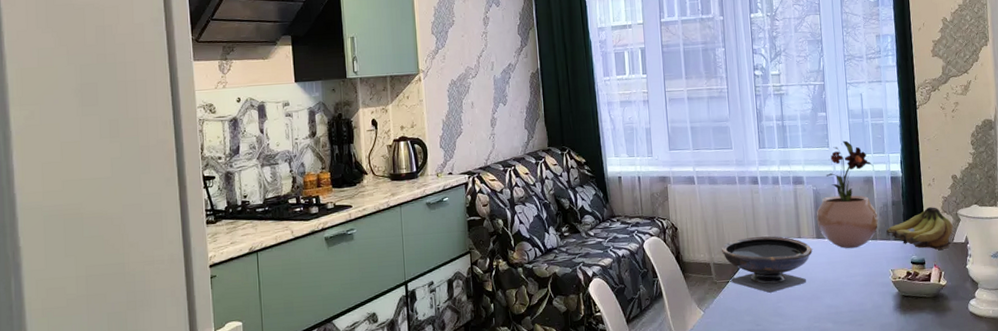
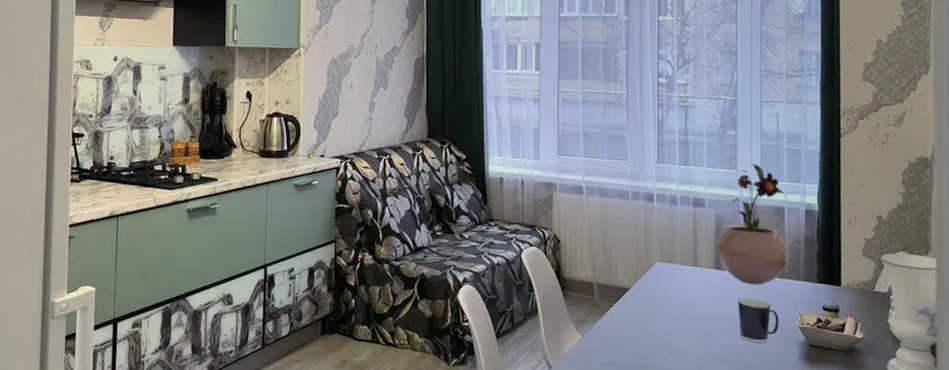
bowl: present [721,236,813,293] -> none [606,259,710,323]
mug: none [838,261,875,300] -> present [738,299,779,343]
fruit: present [885,207,953,250] -> none [795,248,875,298]

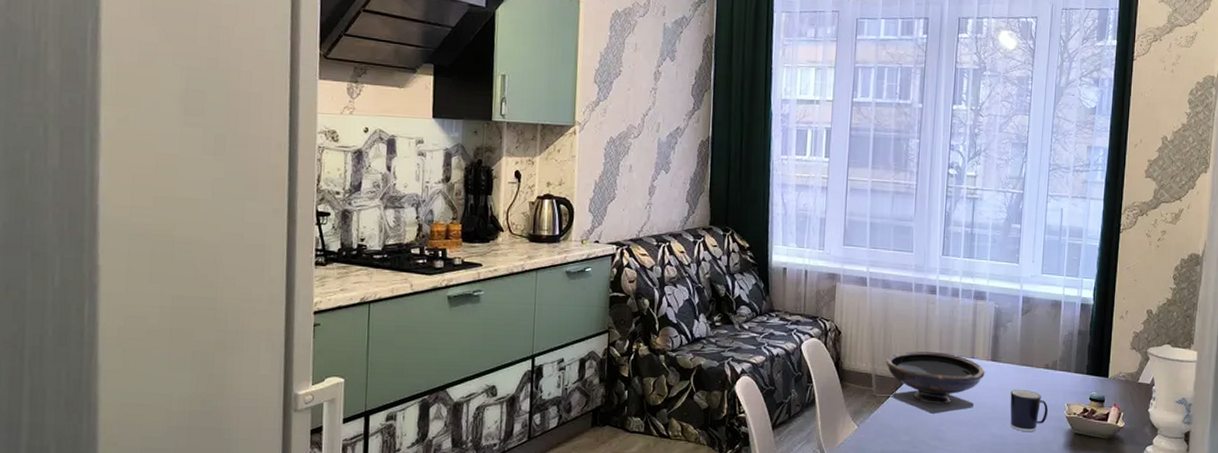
bowl: none [606,259,710,323] -> present [885,351,985,414]
potted flower: present [716,164,788,285] -> none [994,258,1063,377]

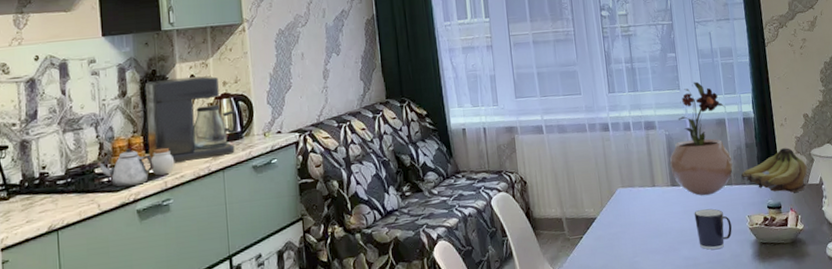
teapot: none [415,234,469,273] -> present [98,148,154,188]
coffee maker: none [465,170,558,256] -> present [145,76,238,162]
jar: none [466,238,490,266] -> present [150,147,175,176]
bowl: present [885,351,985,414] -> none [573,185,668,247]
potted flower: none [994,258,1063,377] -> present [669,81,733,196]
fruit: none [1067,341,1141,389] -> present [740,148,808,193]

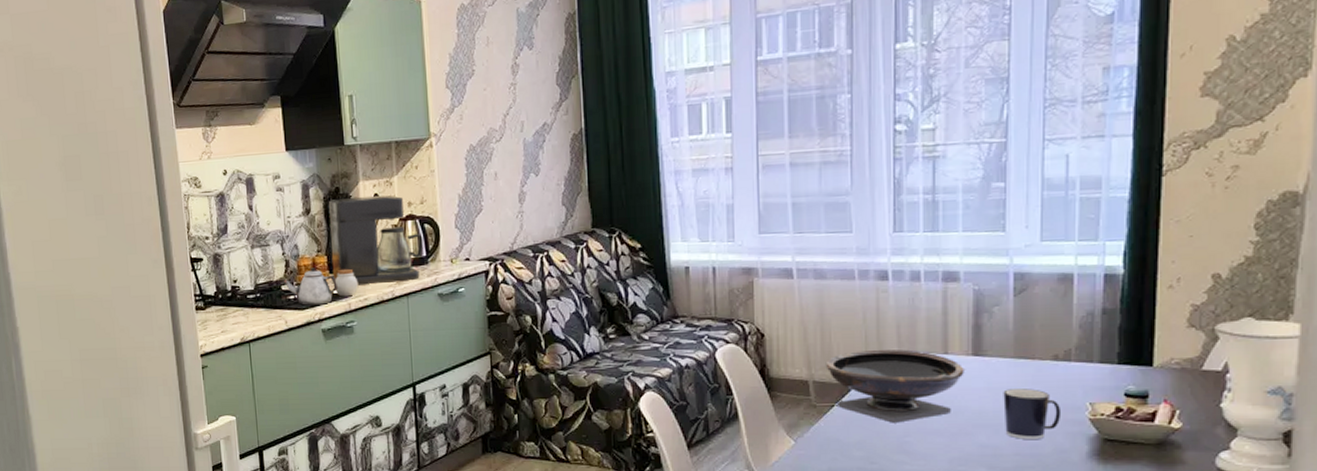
bowl: none [573,185,668,247] -> present [825,349,964,423]
potted flower: present [669,81,733,196] -> none [975,222,1077,372]
fruit: present [740,148,808,193] -> none [1086,318,1205,379]

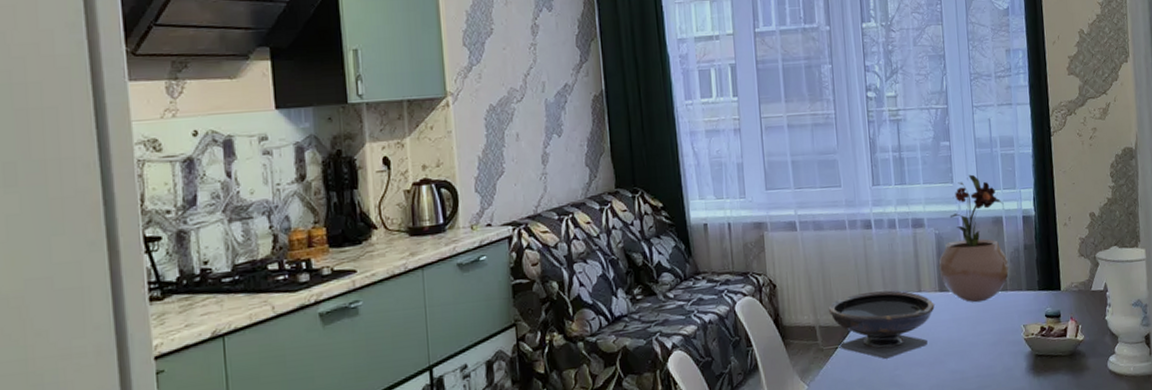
teapot: present [284,267,338,307] -> none [271,242,339,288]
coffee maker: present [329,195,424,284] -> none [329,158,440,258]
jar: present [334,268,359,297] -> none [335,240,365,274]
potted flower: none [975,222,1077,372] -> present [938,174,1009,303]
mug: present [1003,388,1060,440] -> none [963,316,1005,363]

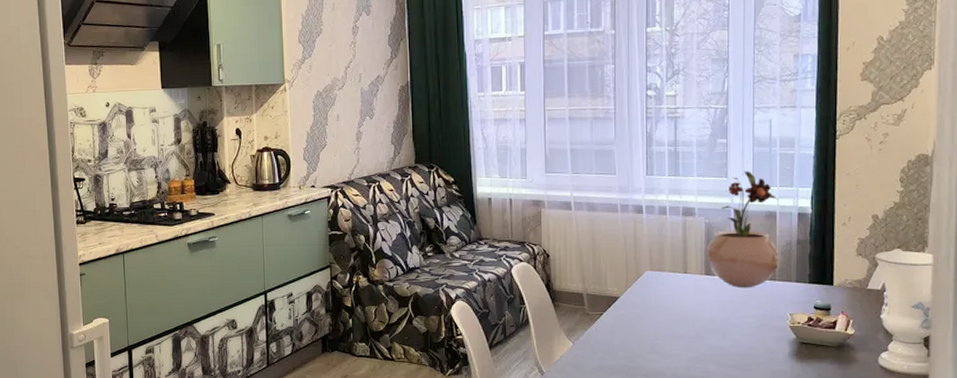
bowl: present [828,290,935,359] -> none [596,269,699,329]

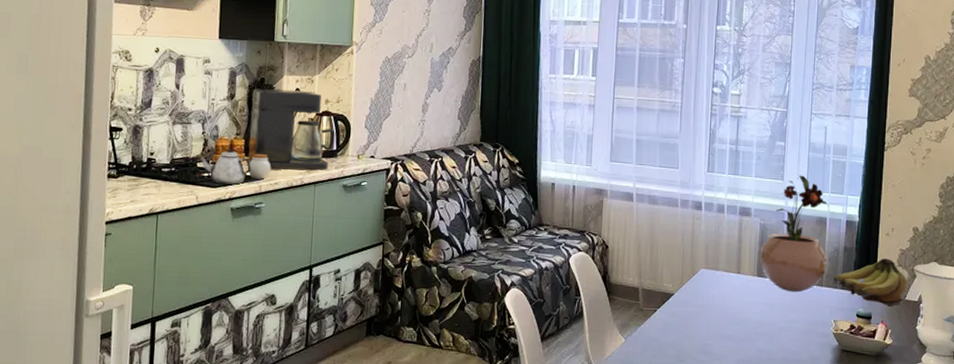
teapot: none [156,189,202,223] -> present [200,149,251,186]
coffee maker: none [197,129,277,205] -> present [248,88,335,170]
jar: none [200,191,221,216] -> present [249,153,271,180]
fruit: none [786,249,869,296] -> present [833,258,907,306]

